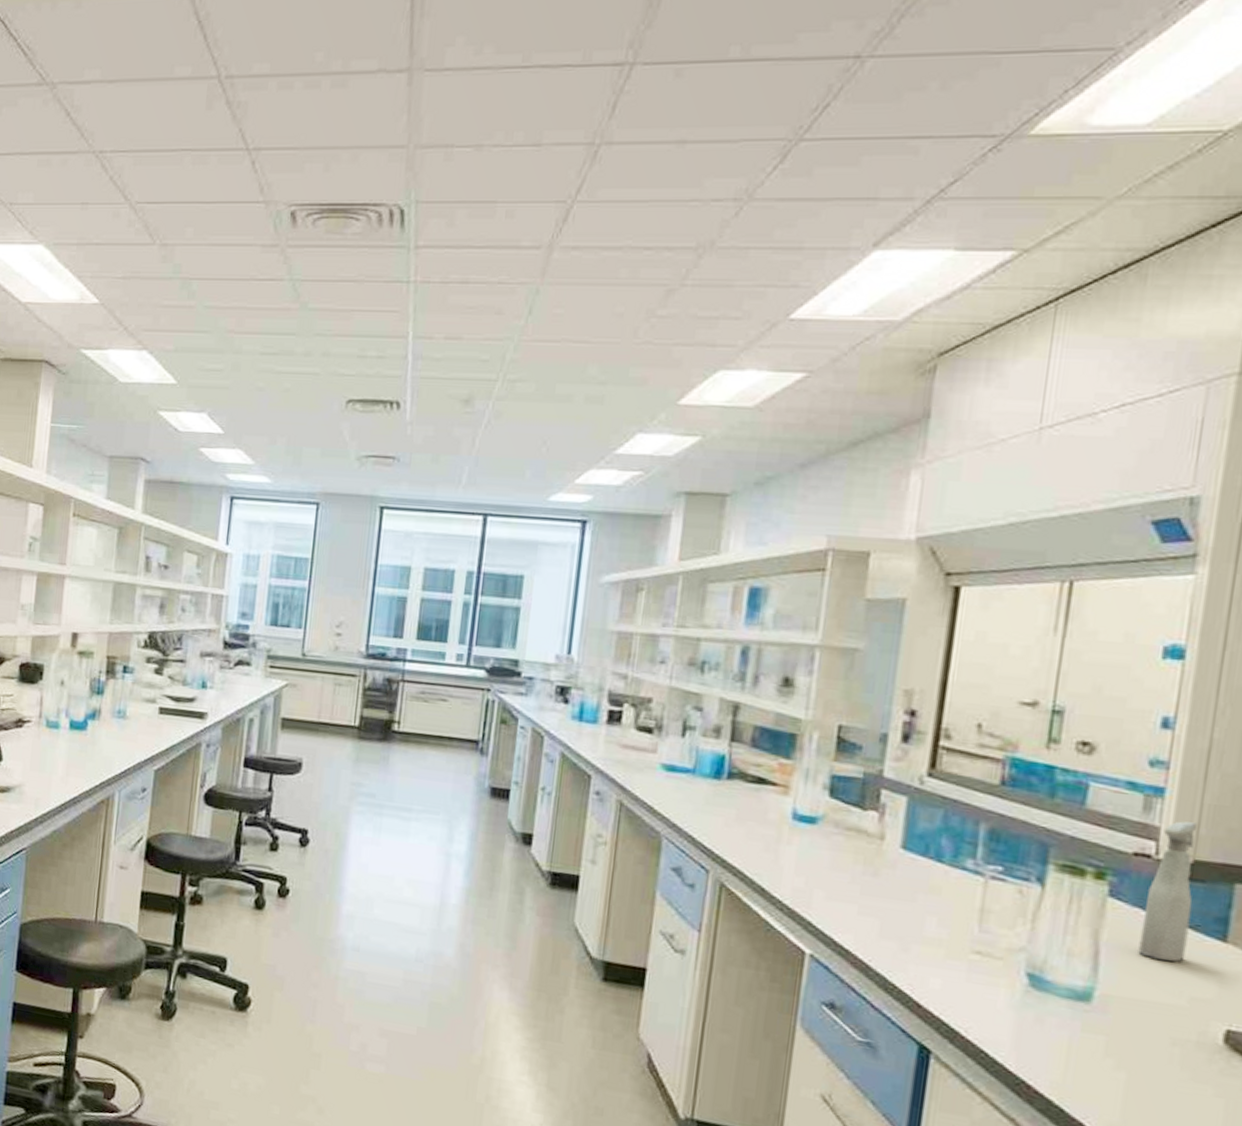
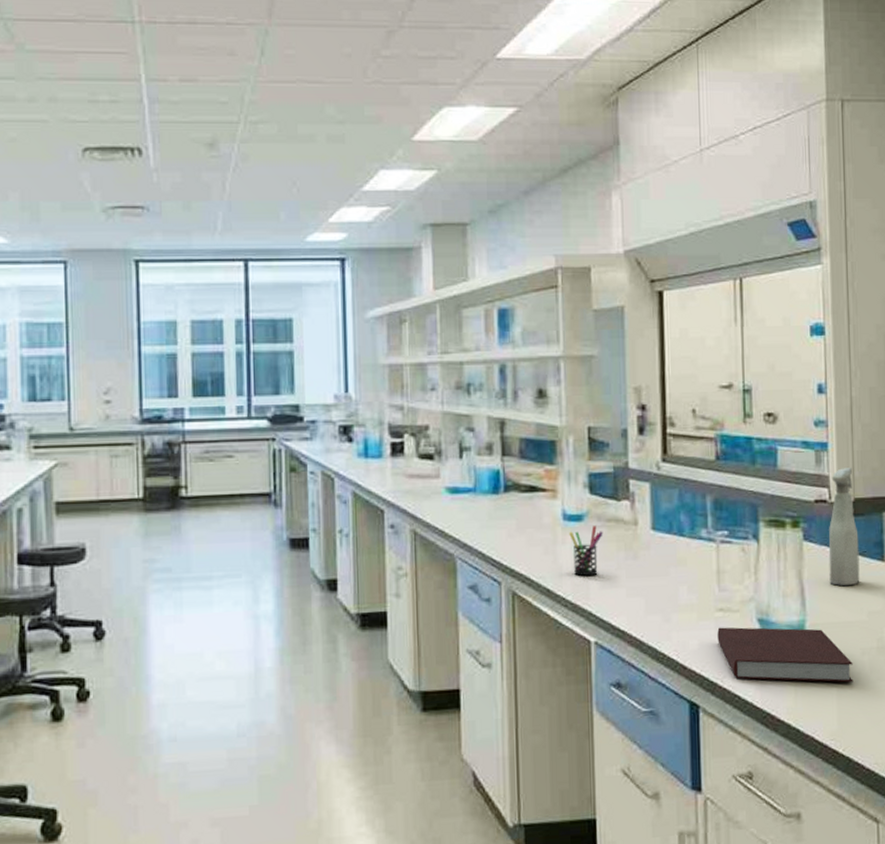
pen holder: none [797,831,840,885] -> present [569,526,603,577]
notebook: none [968,971,1156,1074] -> present [717,627,853,683]

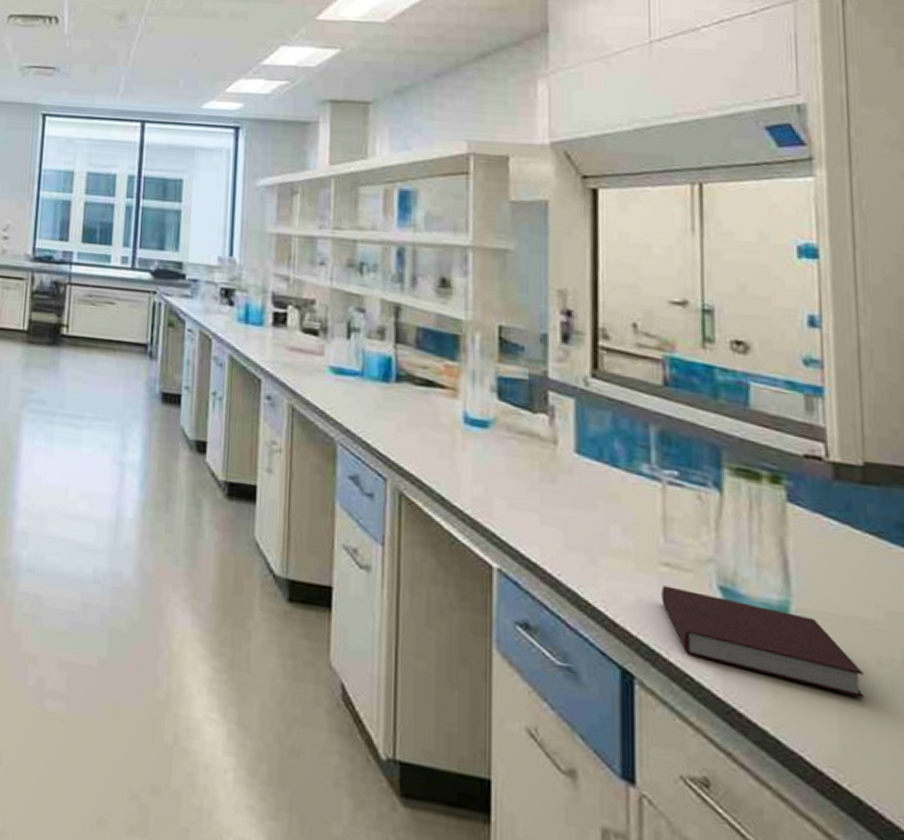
pen holder: present [569,526,603,577] -> none [471,436,513,493]
spray bottle: present [828,468,860,586] -> none [825,421,874,572]

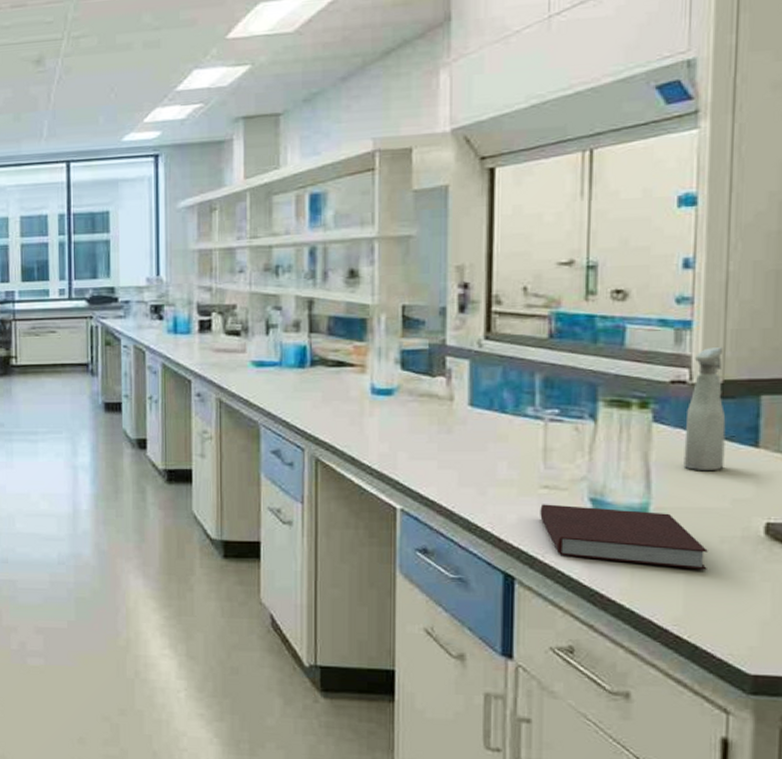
spray bottle: none [825,421,874,572] -> present [683,347,726,471]

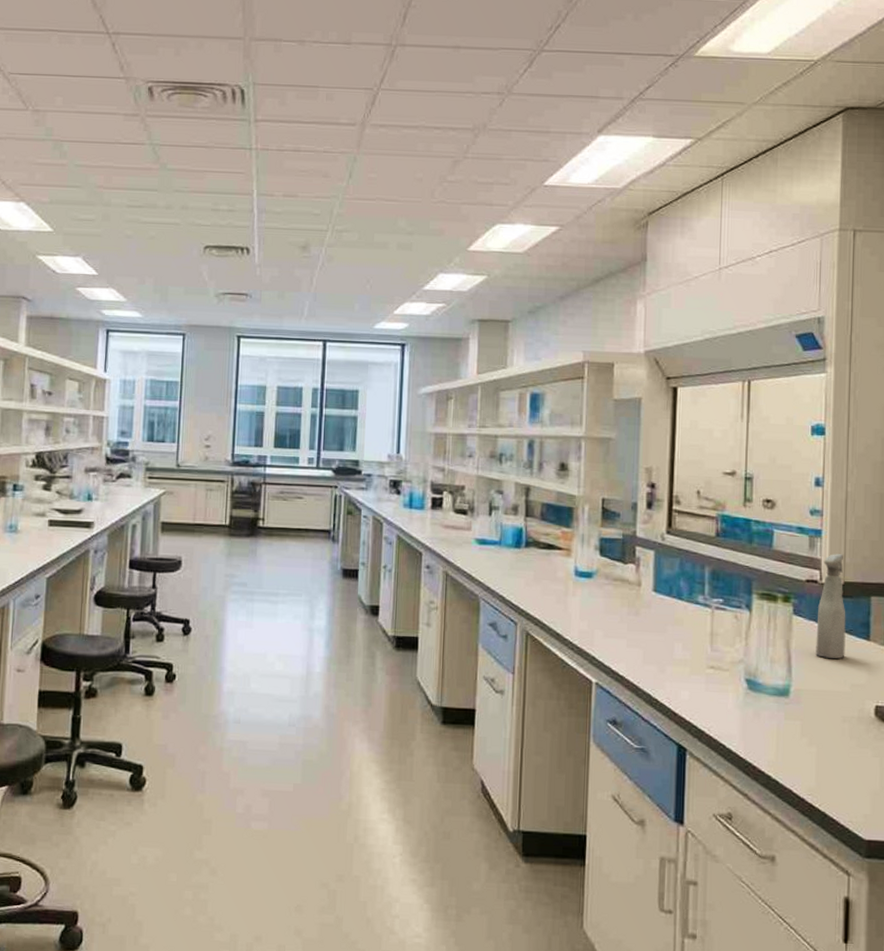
notebook: present [540,504,708,570] -> none [707,682,834,746]

